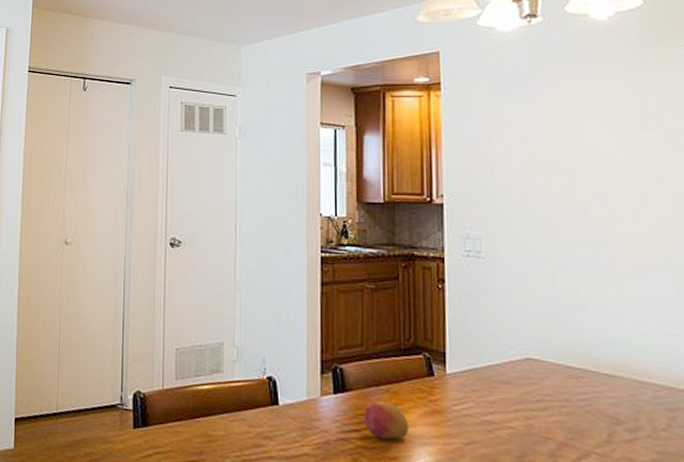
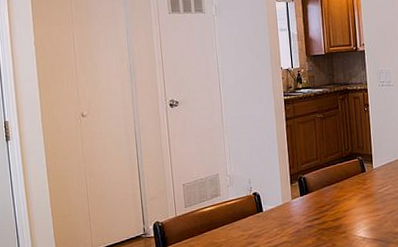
fruit: present [364,401,410,439] -> none [322,195,352,221]

